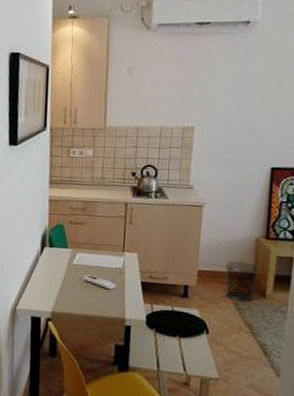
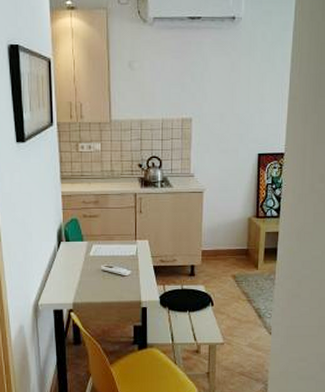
waste bin: present [224,261,259,302] -> none [224,239,252,274]

